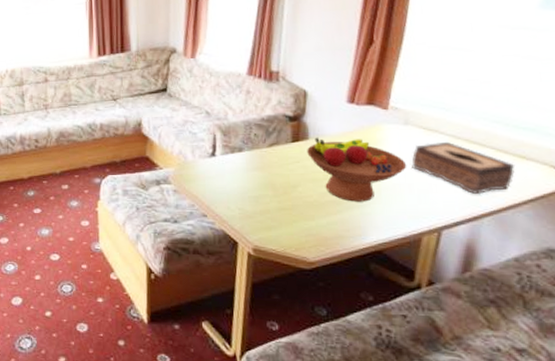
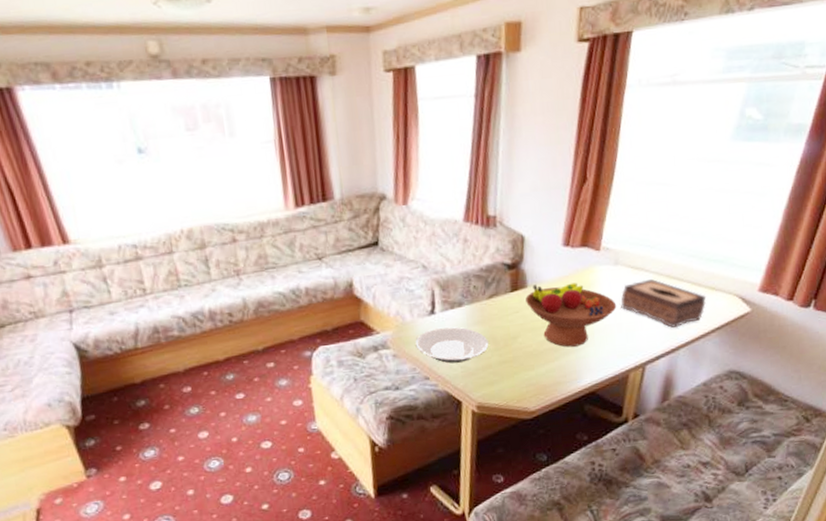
plate: none [195,169,268,204] -> present [415,326,489,364]

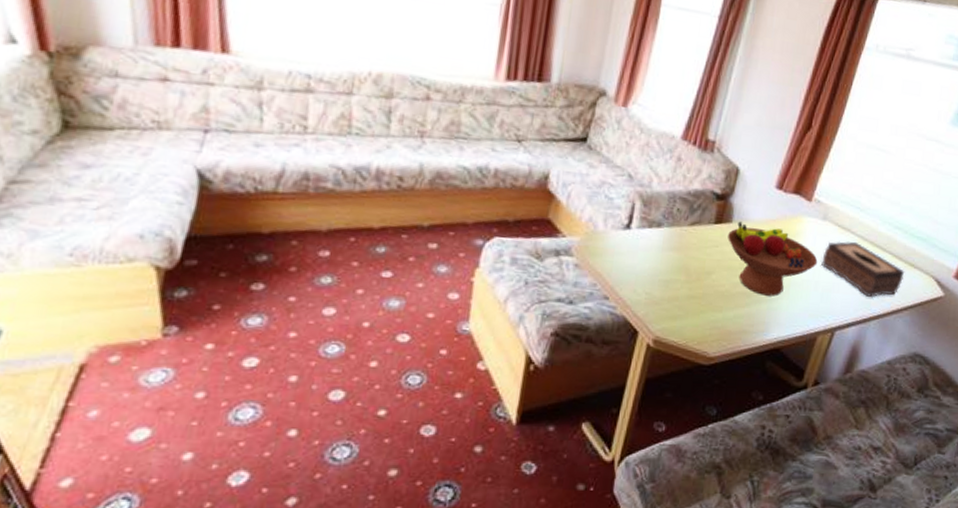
plate: present [415,326,489,364] -> none [602,244,681,288]

